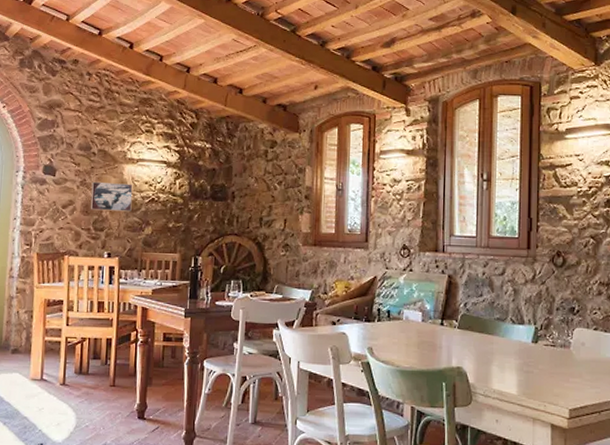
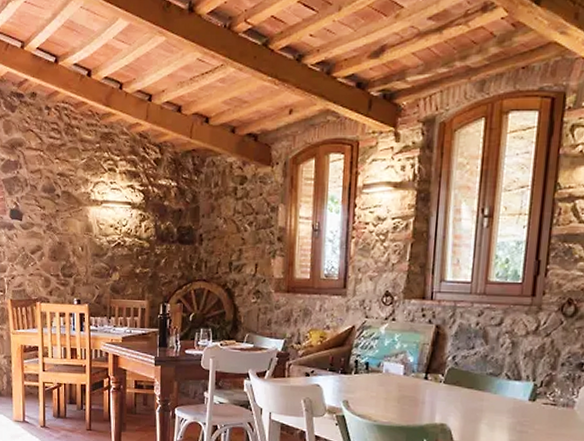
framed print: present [90,181,133,212] -> none [57,225,98,257]

